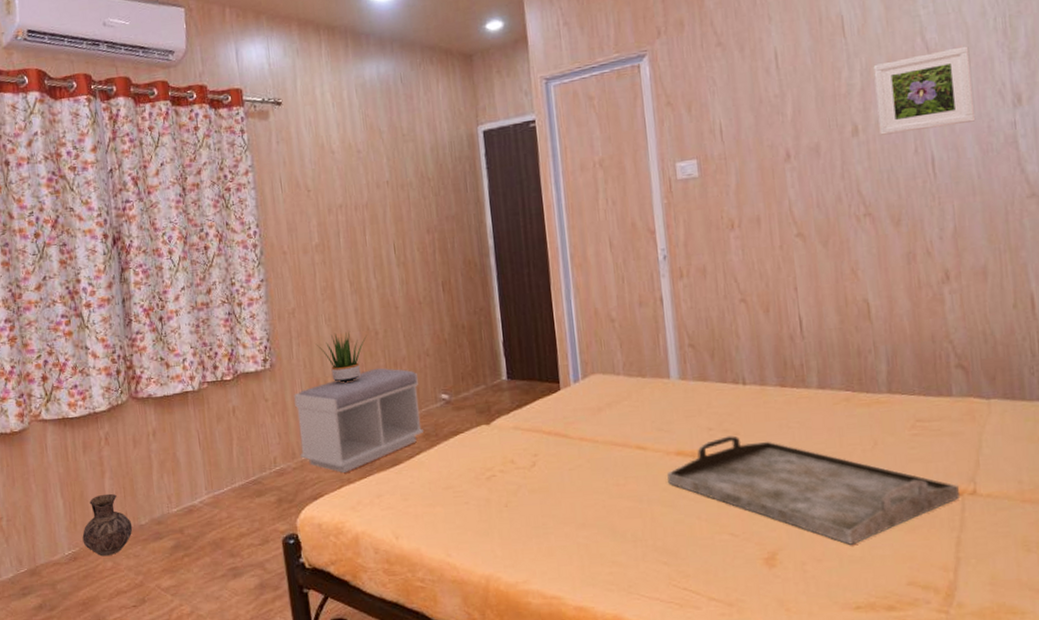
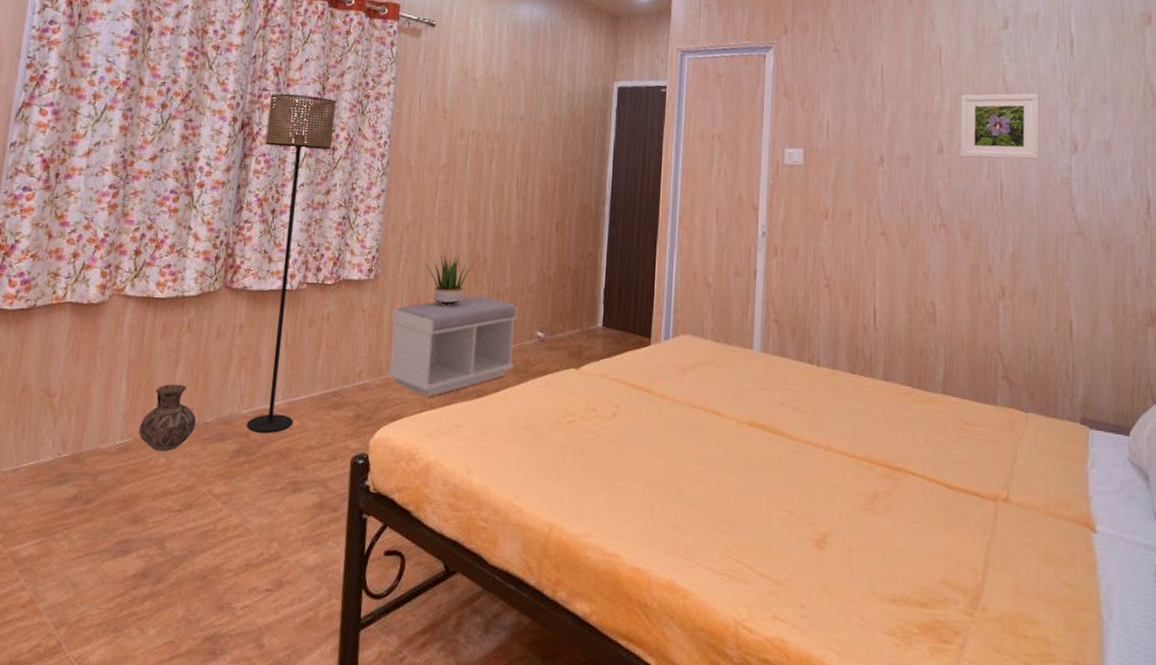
floor lamp: none [134,198,221,528] -> present [247,94,336,433]
serving tray: present [667,435,959,545] -> none [737,413,994,537]

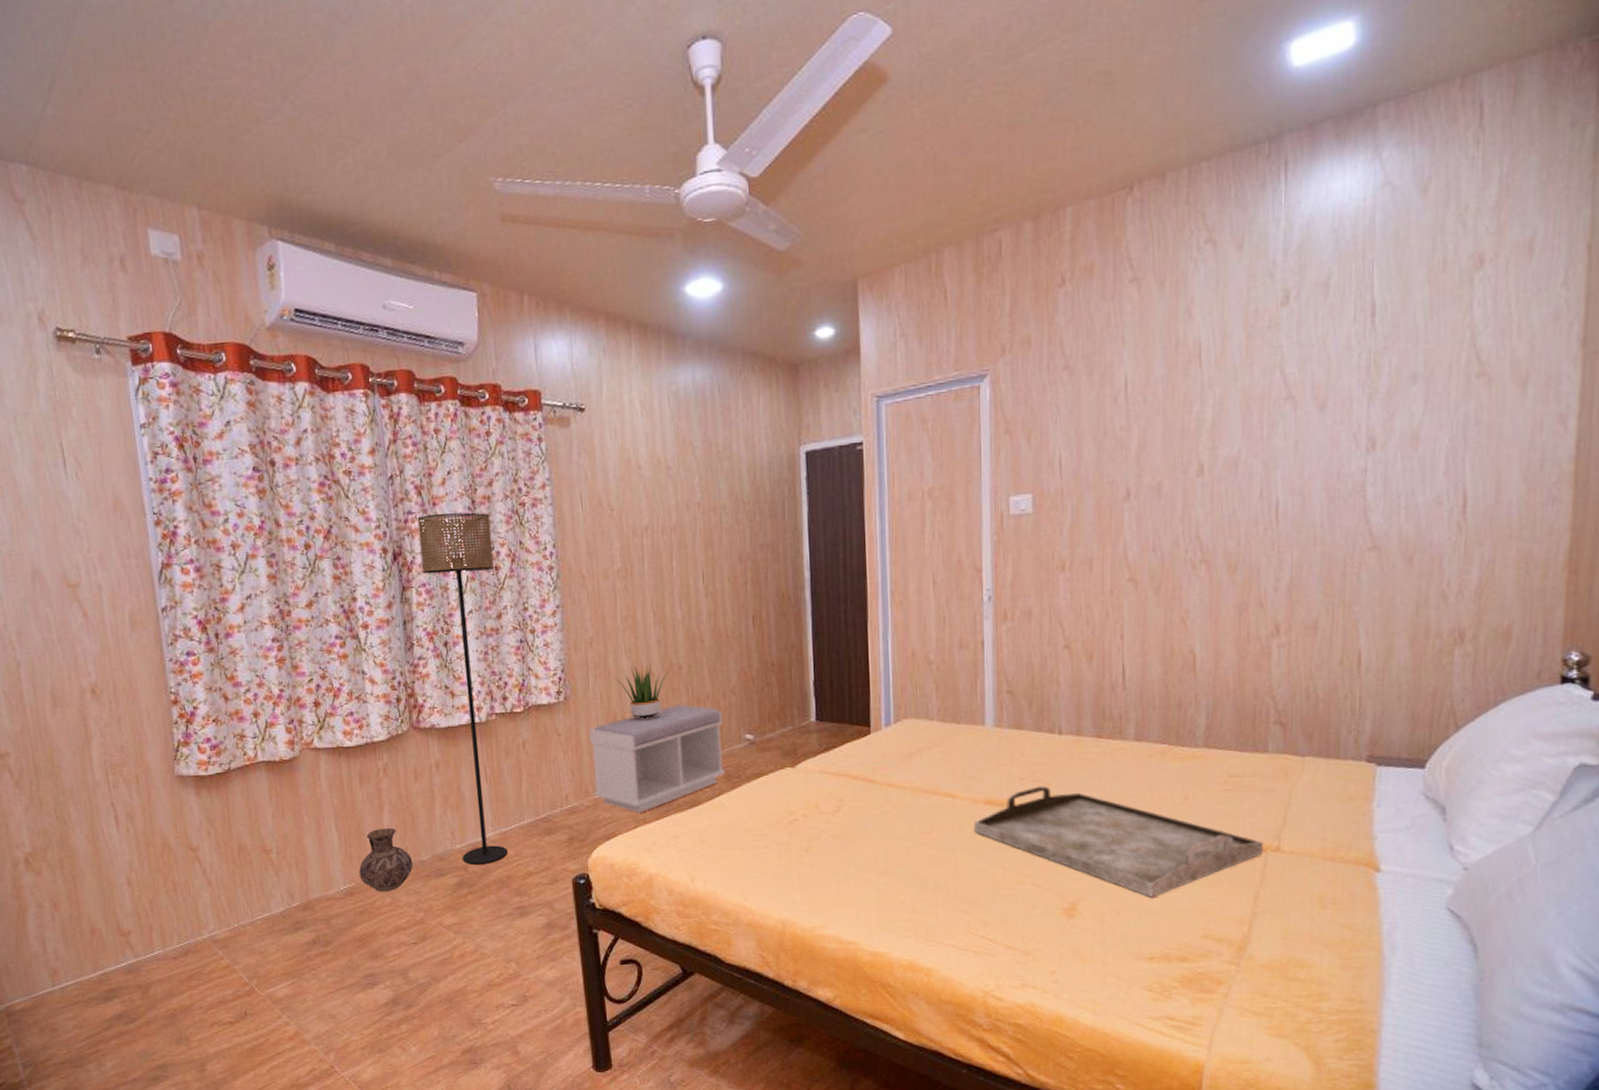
serving tray: none [737,413,994,537] -> present [974,786,1263,897]
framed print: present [961,93,1040,160] -> none [1226,383,1329,477]

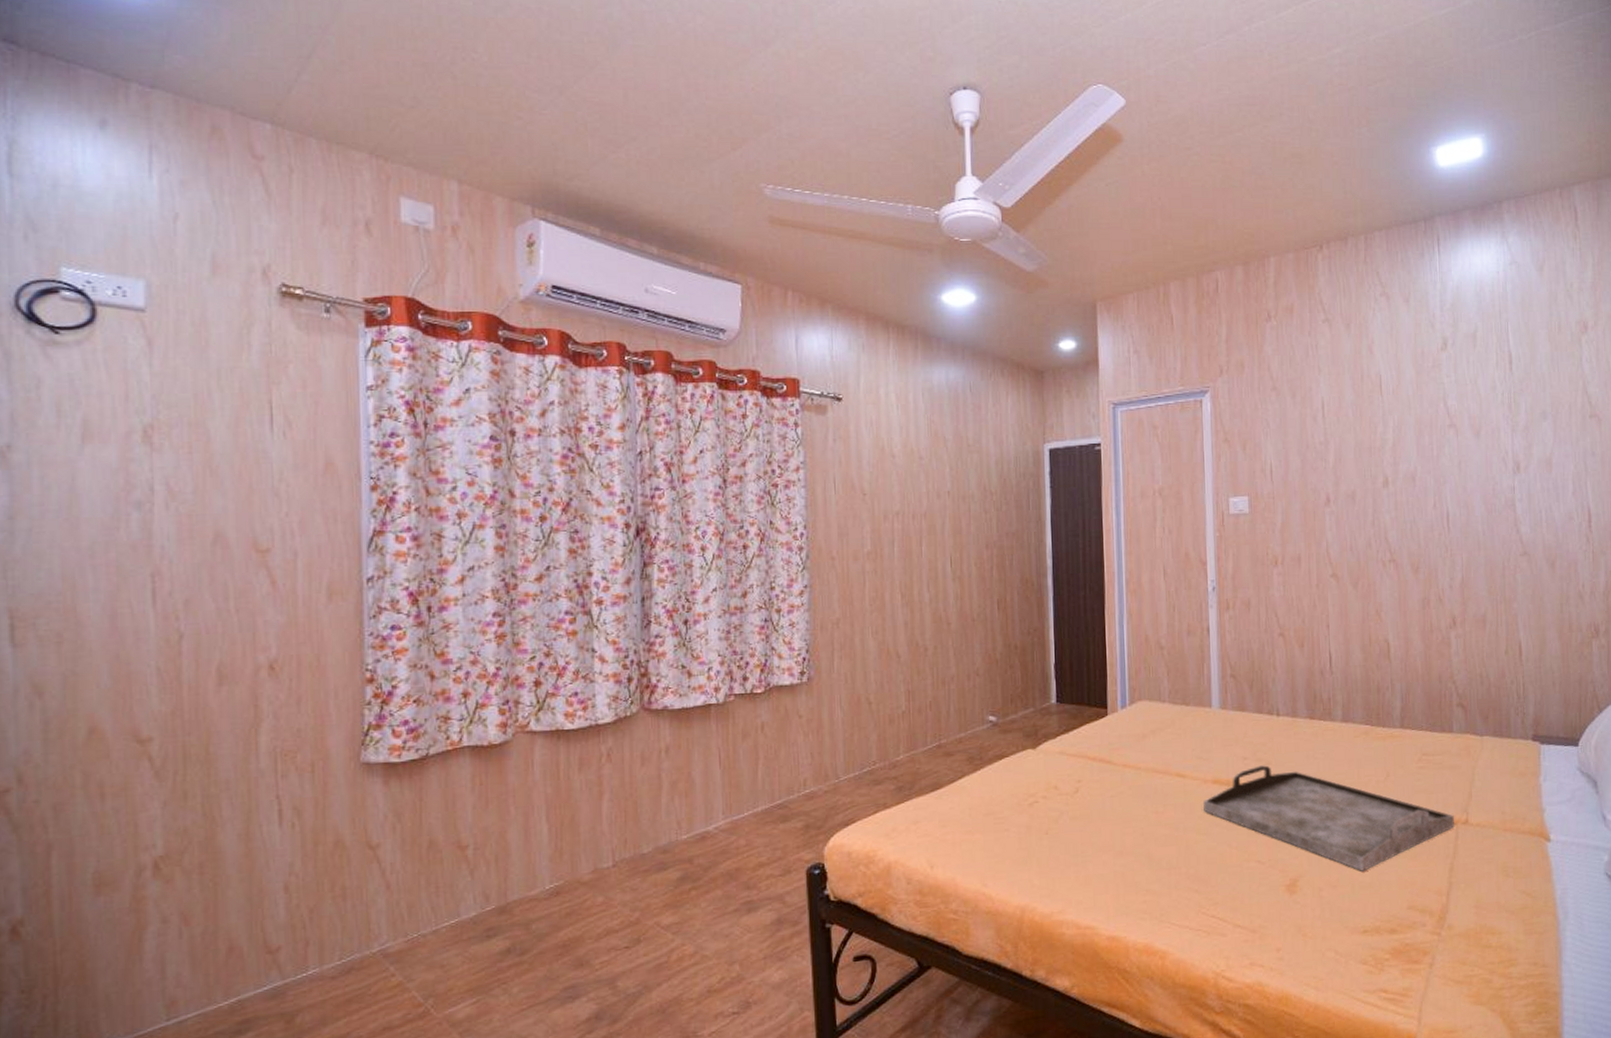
ceramic jug: present [359,827,414,892] -> none [569,817,632,891]
floor lamp: present [417,512,508,865] -> none [665,491,742,857]
bench: present [589,704,725,814] -> none [831,686,968,798]
potted plant: present [614,665,669,719] -> none [859,646,915,701]

